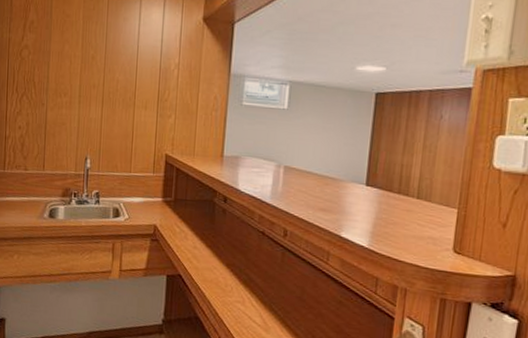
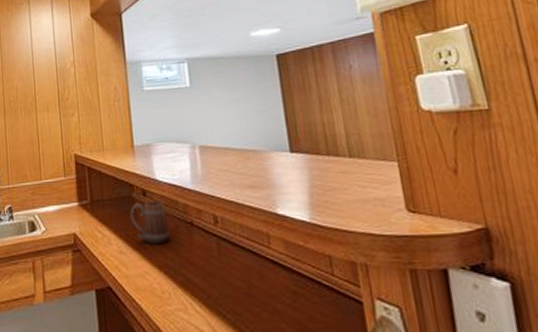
beer mug: none [208,207,242,247] -> present [130,199,170,245]

